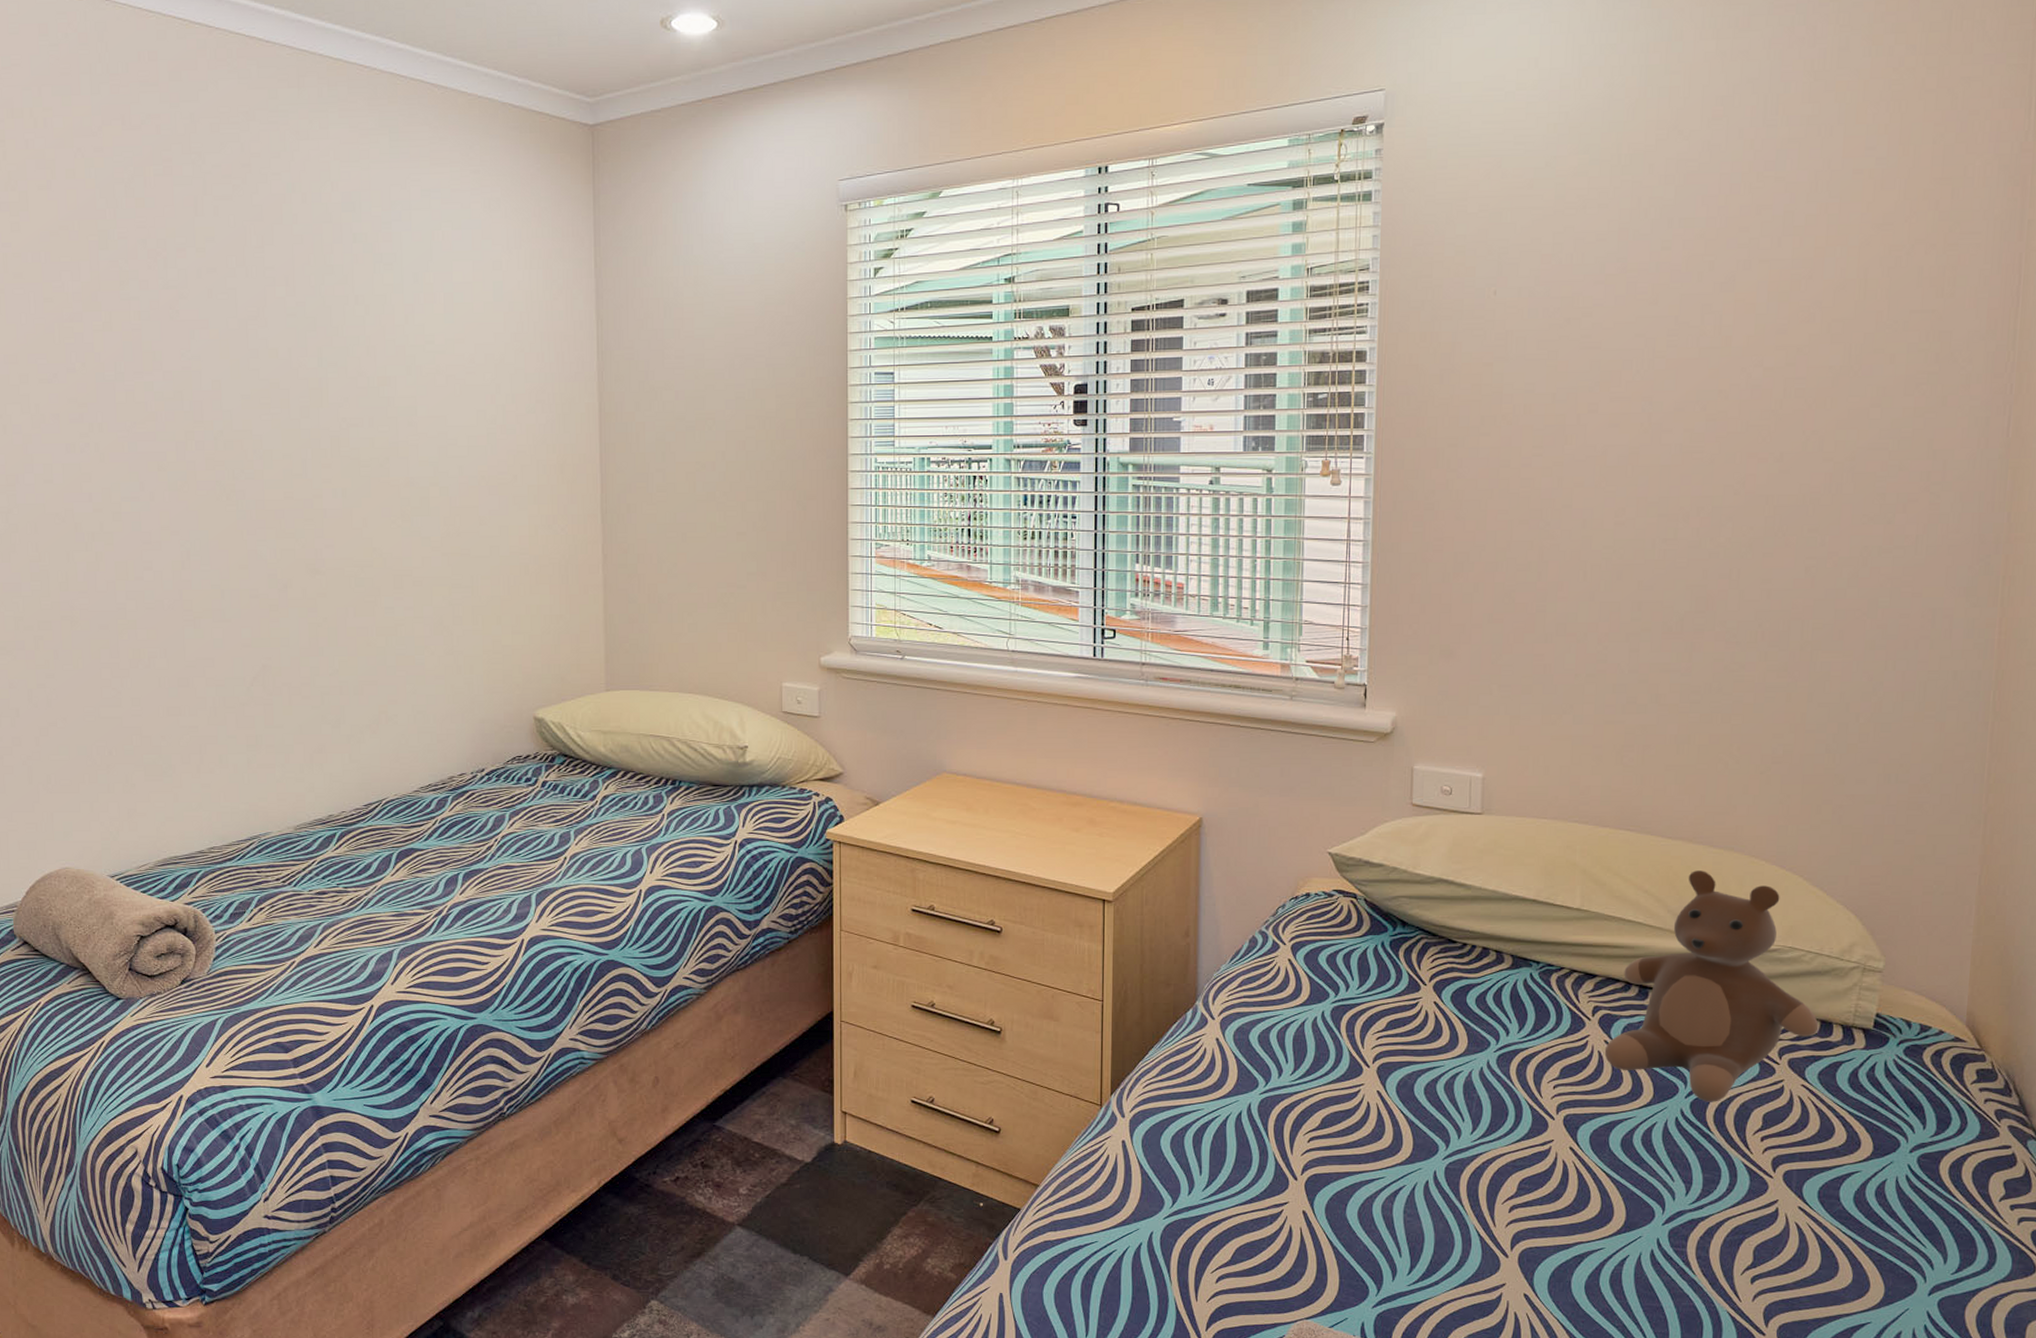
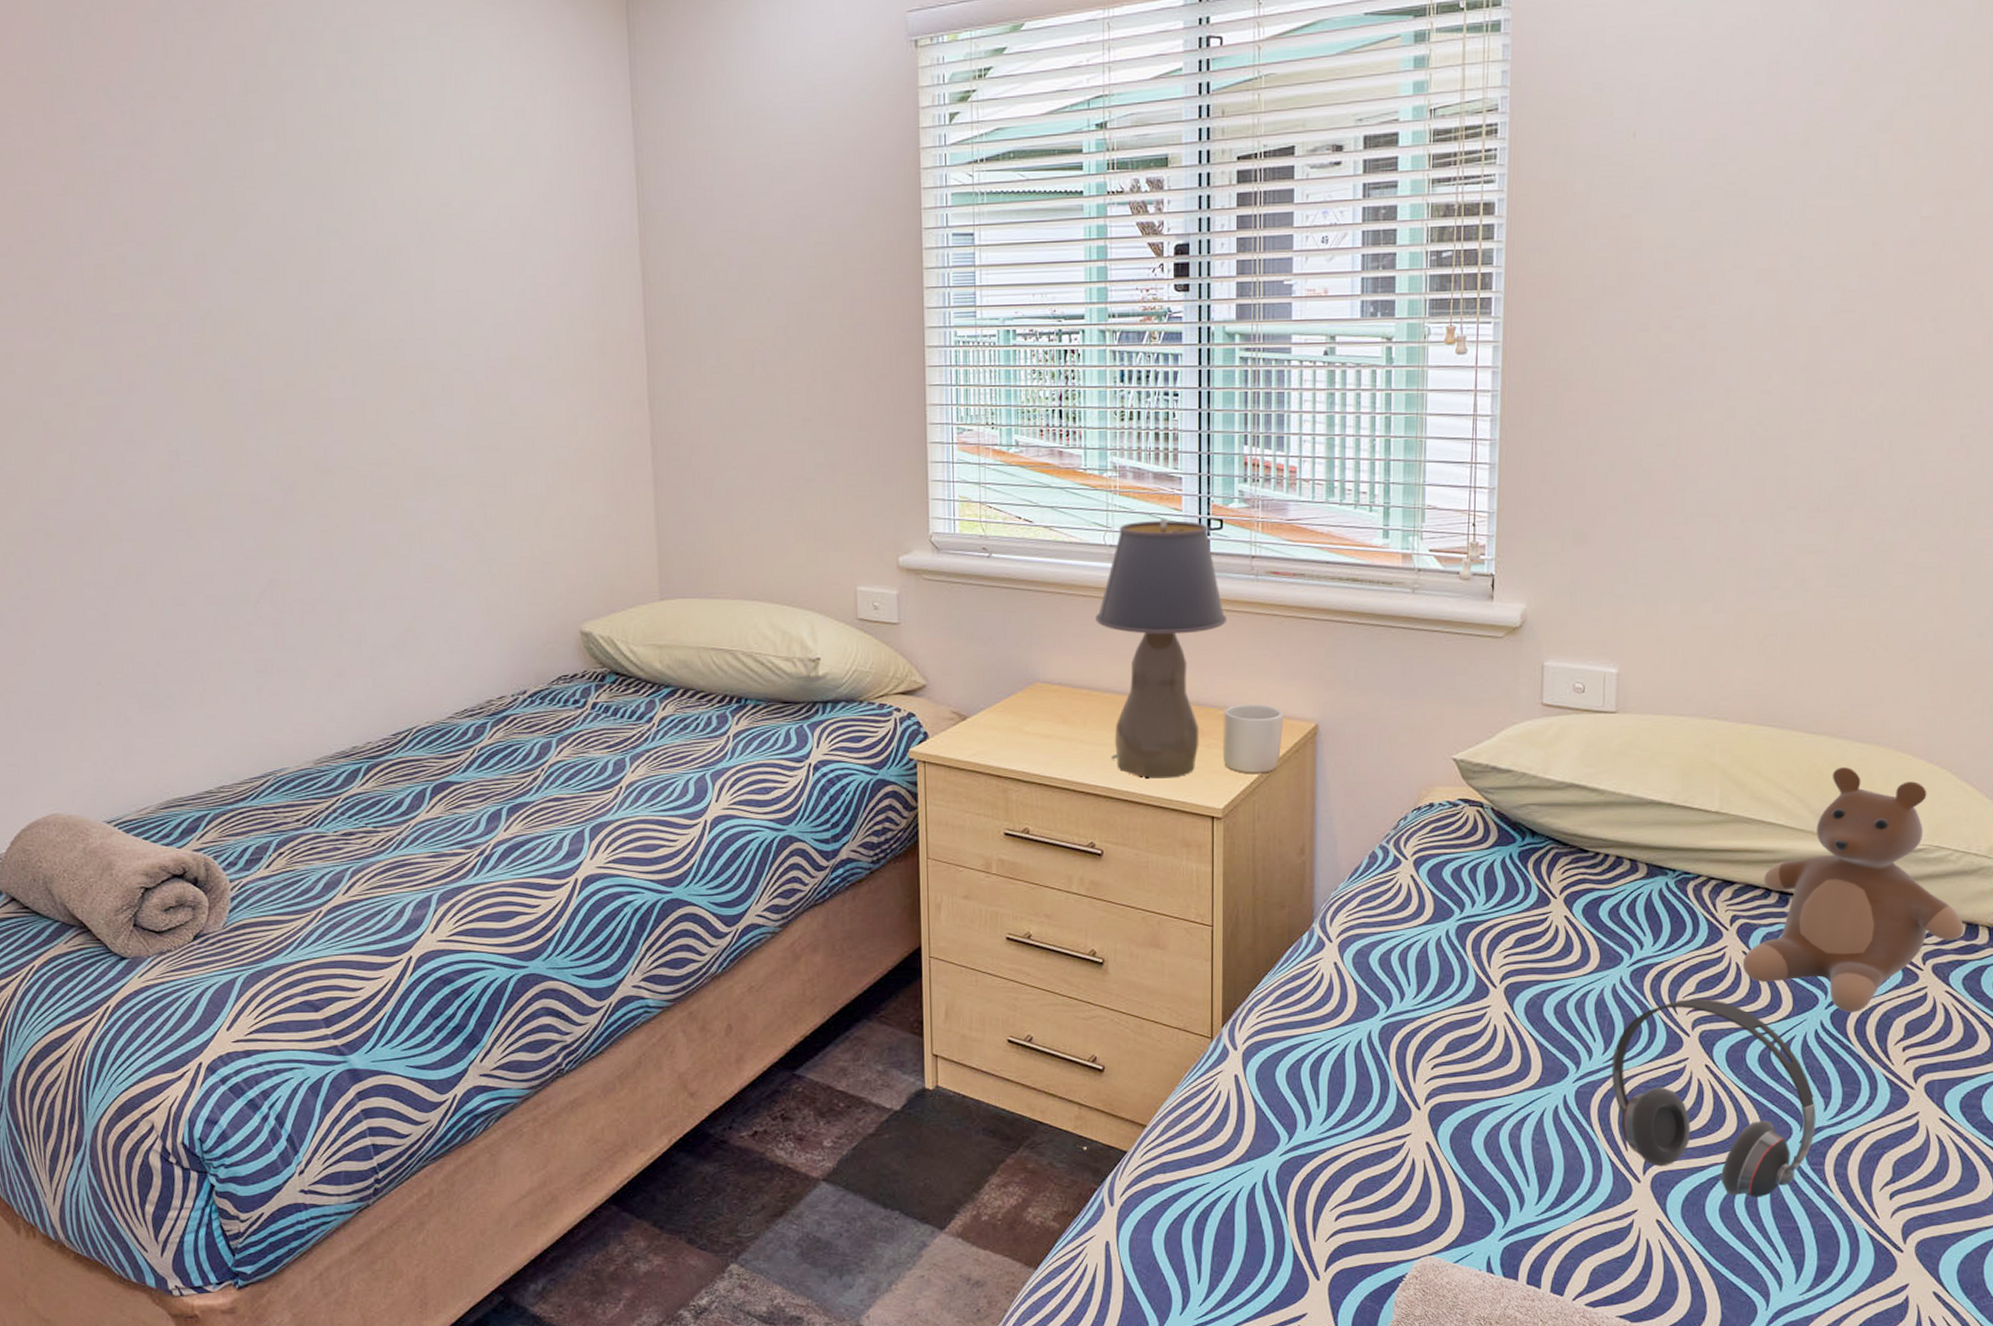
table lamp: none [998,627,1119,863] -> present [1095,518,1228,779]
mug: none [1113,798,1171,862] -> present [1222,704,1284,775]
headphones: none [1479,1084,1678,1276] -> present [1611,999,1817,1197]

